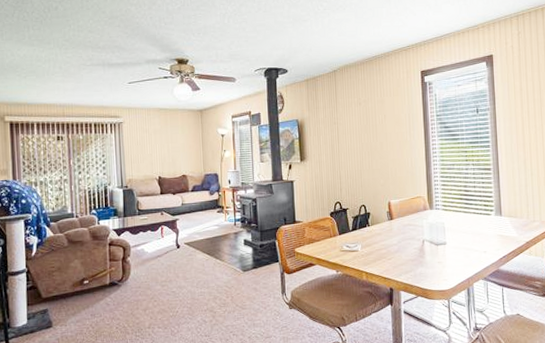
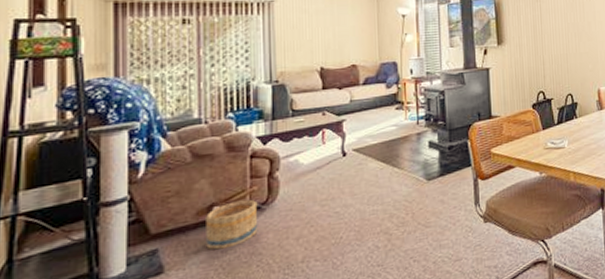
basket: none [78,277,116,313] -> present [204,199,258,250]

